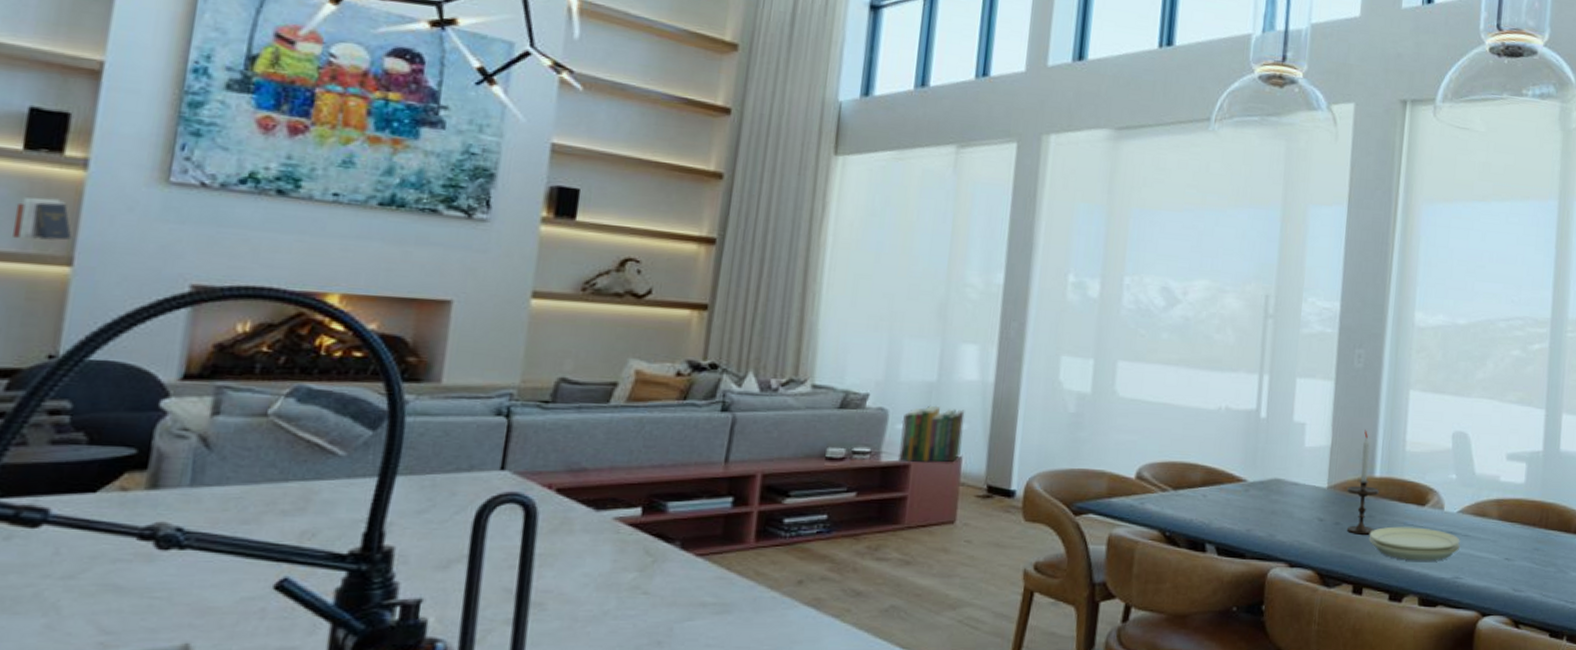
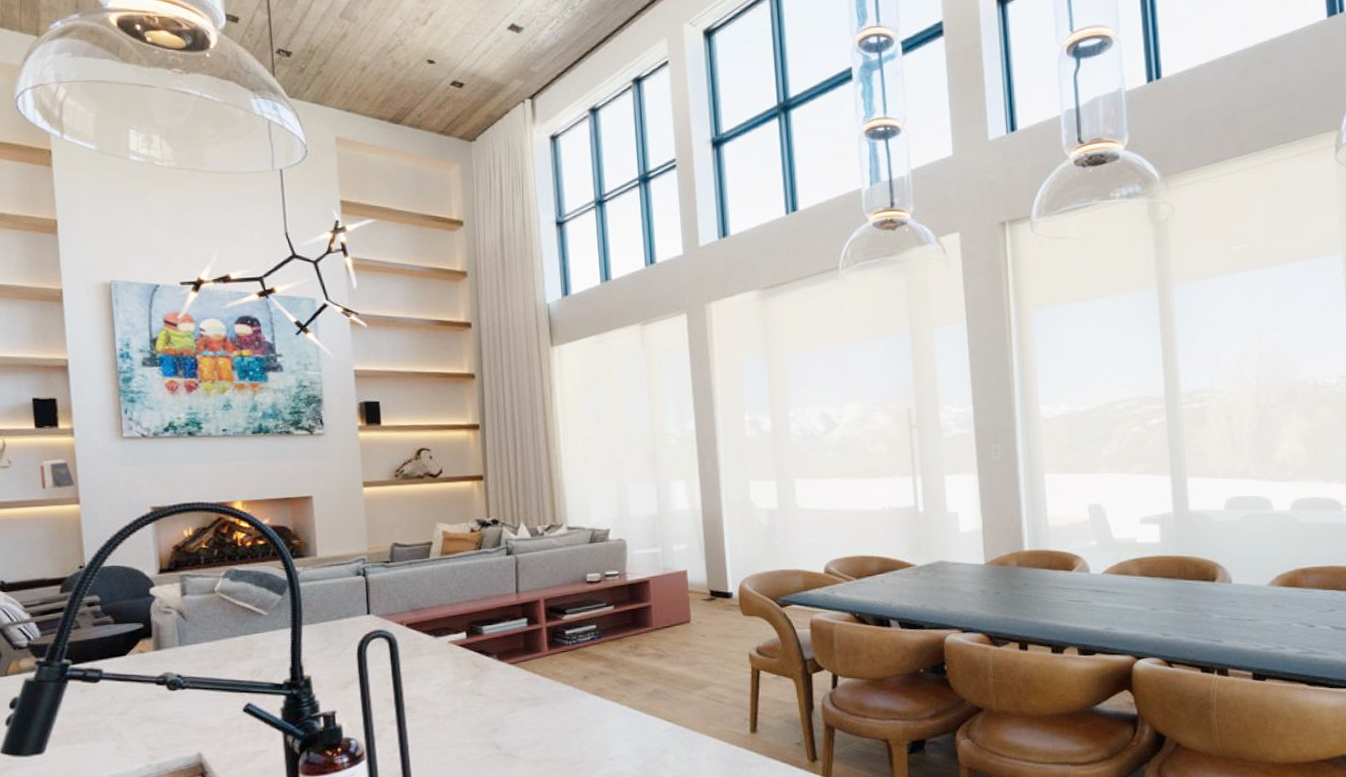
books: present [899,405,965,462] -> none [637,532,685,579]
candlestick: present [1347,430,1379,535] -> none [1002,512,1031,601]
plate: present [1368,526,1461,561] -> none [1026,589,1109,618]

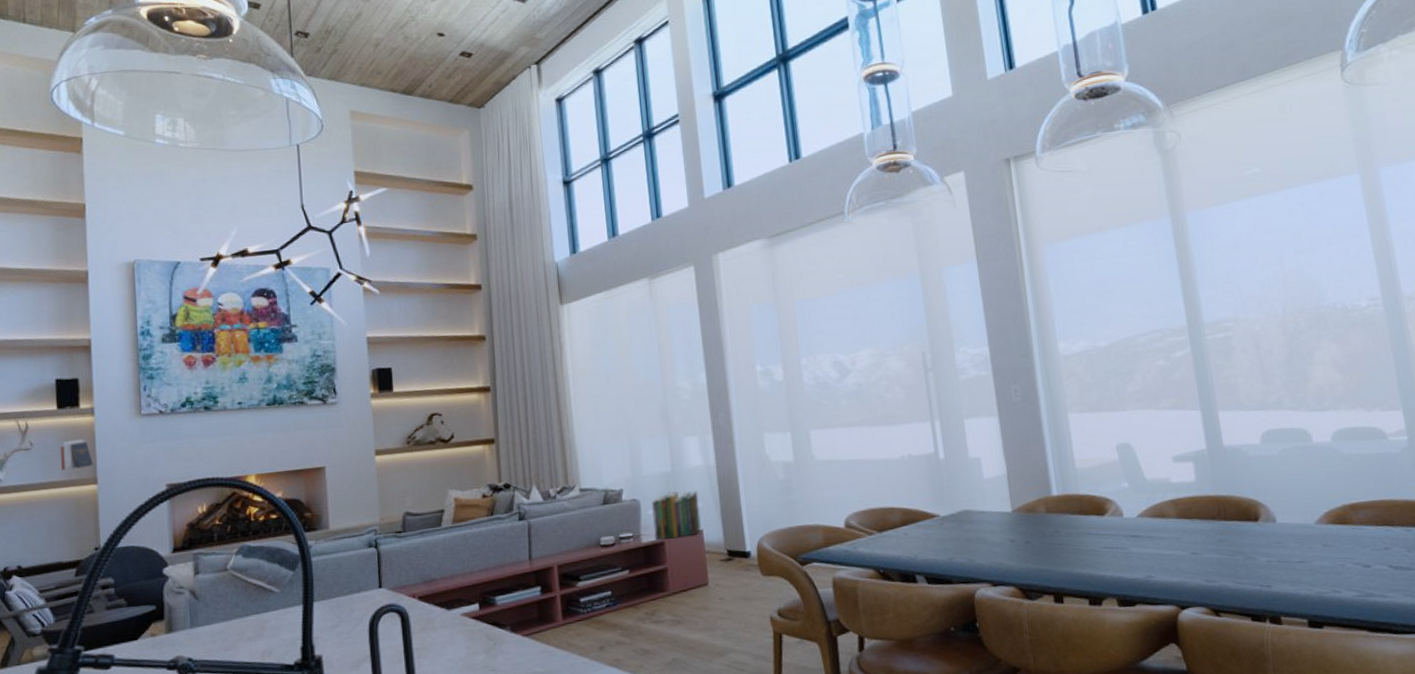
books: none [637,532,685,579] -> present [651,490,701,540]

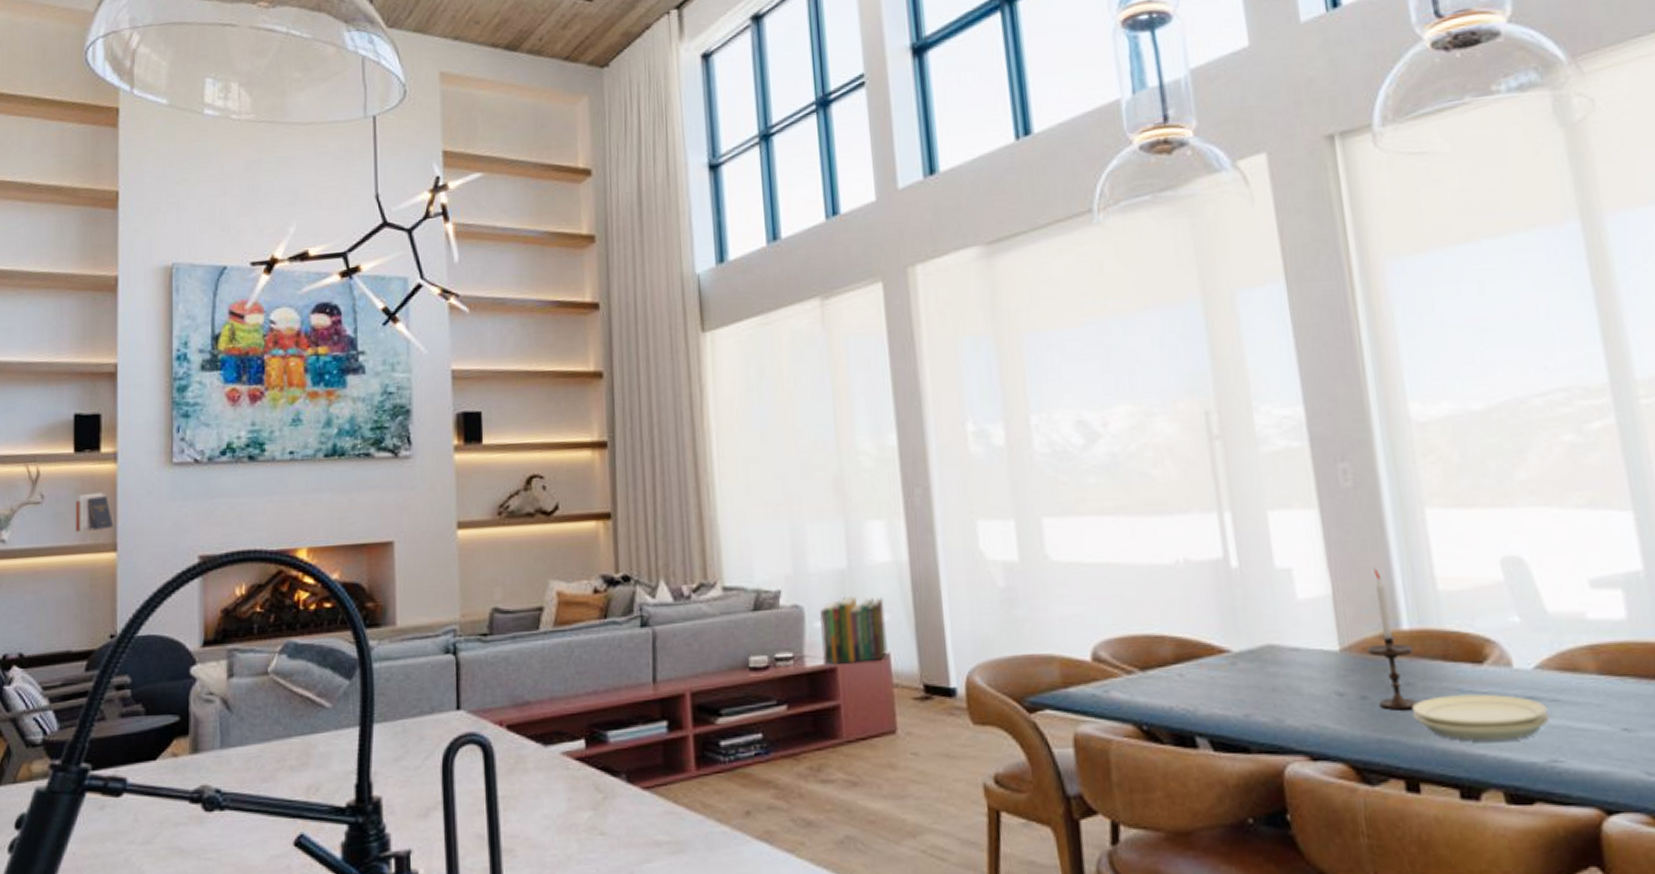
candlestick: none [1030,455,1063,550] -> present [1368,568,1418,711]
plate: none [1058,535,1147,567] -> present [1411,694,1550,742]

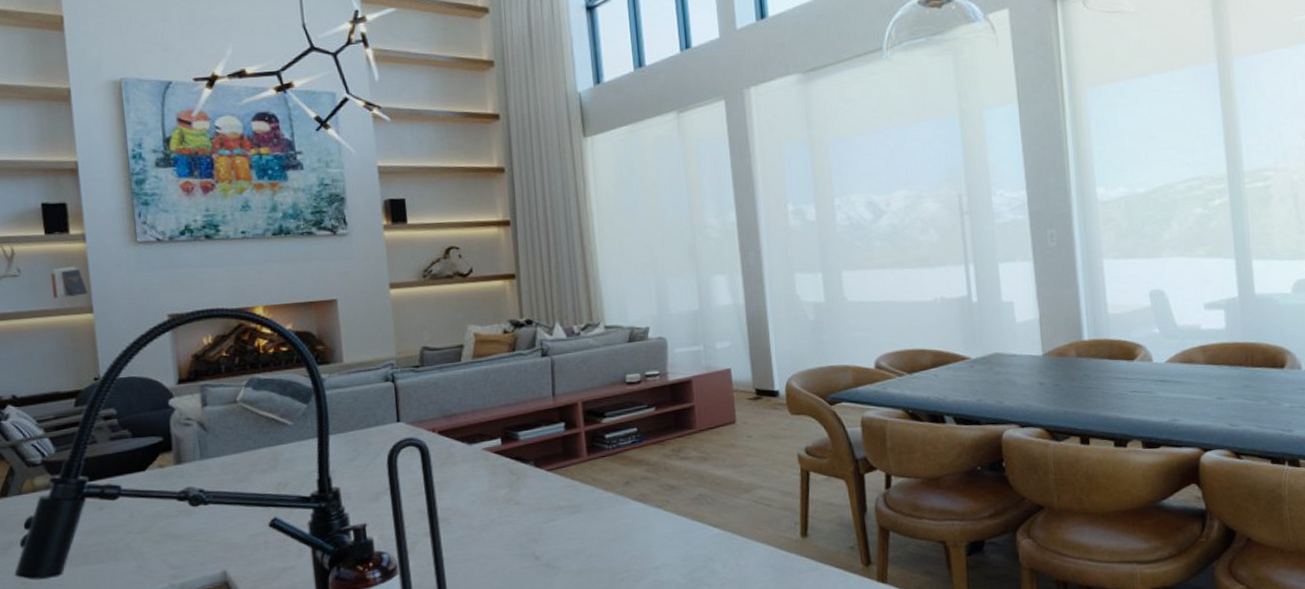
books: present [819,595,888,665] -> none [678,329,729,378]
candlestick: present [1368,568,1418,711] -> none [1061,300,1091,393]
plate: present [1411,694,1550,742] -> none [1087,379,1174,410]

